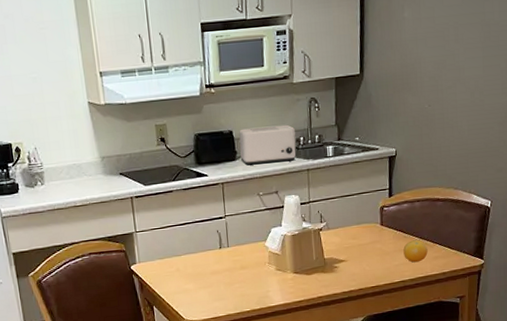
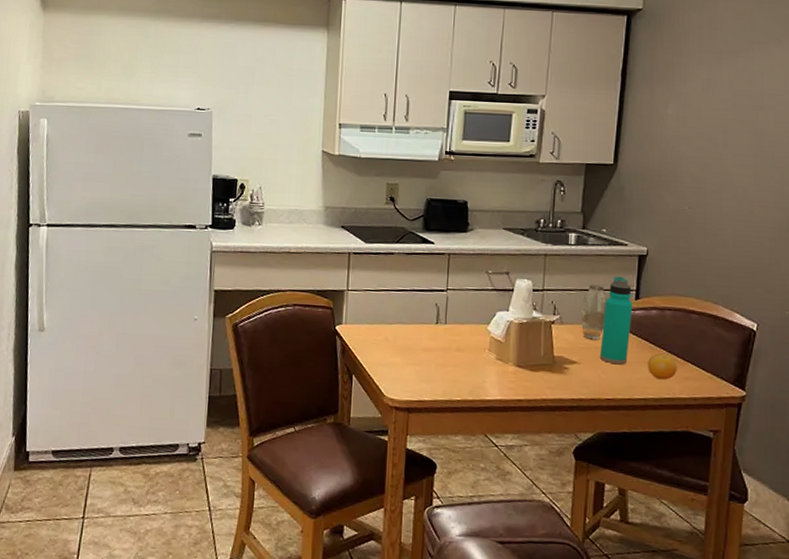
toaster: present [239,124,297,166] -> none [472,201,538,243]
vase: none [344,189,365,239] -> present [581,285,607,340]
water bottle: none [363,178,388,257] -> present [600,276,633,365]

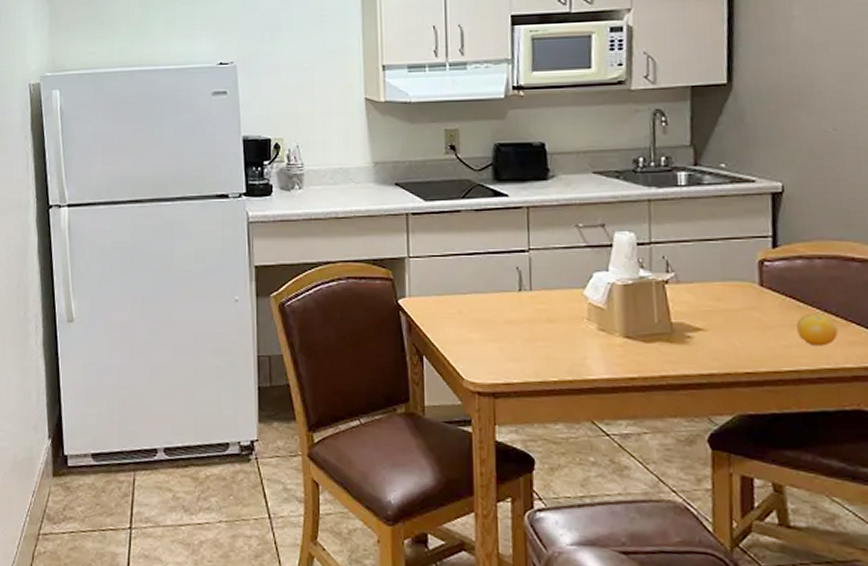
vase: present [581,285,607,340] -> none [702,233,735,300]
water bottle: present [600,276,633,365] -> none [731,220,770,330]

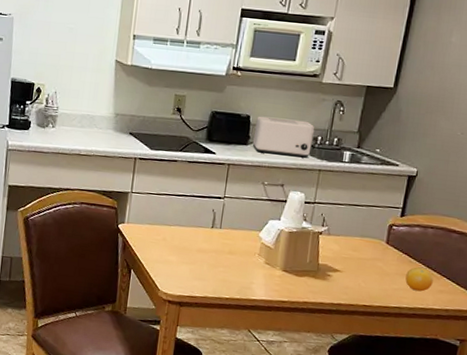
toaster: none [553,140,635,188] -> present [252,116,316,158]

